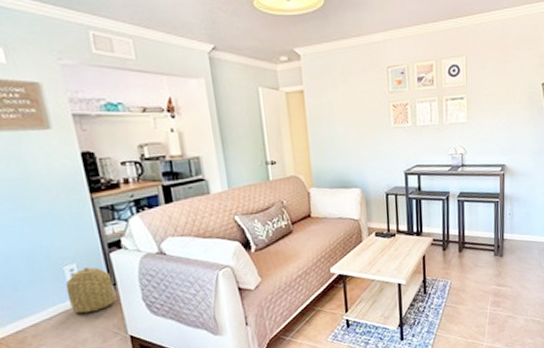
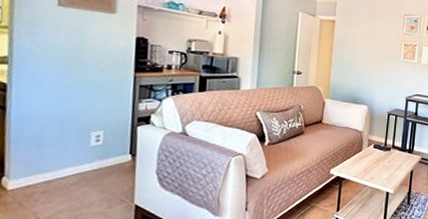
basket: present [65,267,116,314] -> none [86,135,133,178]

